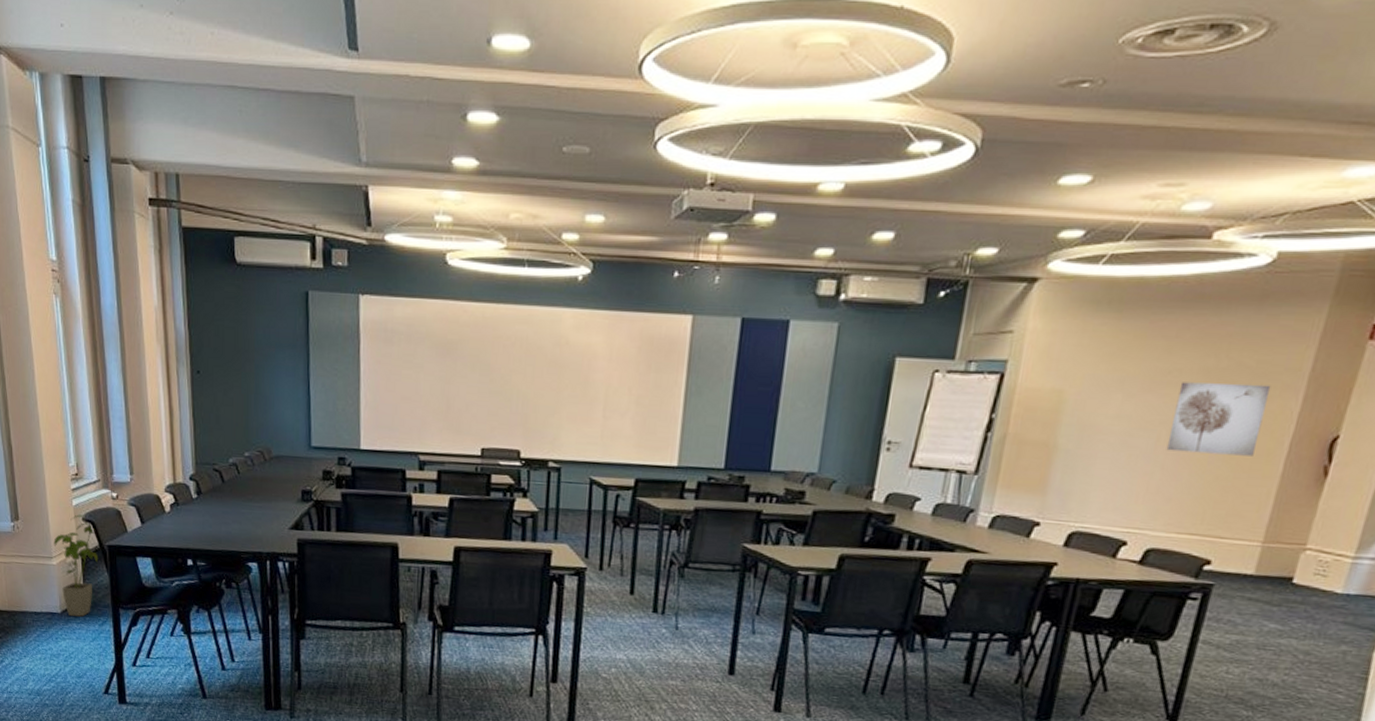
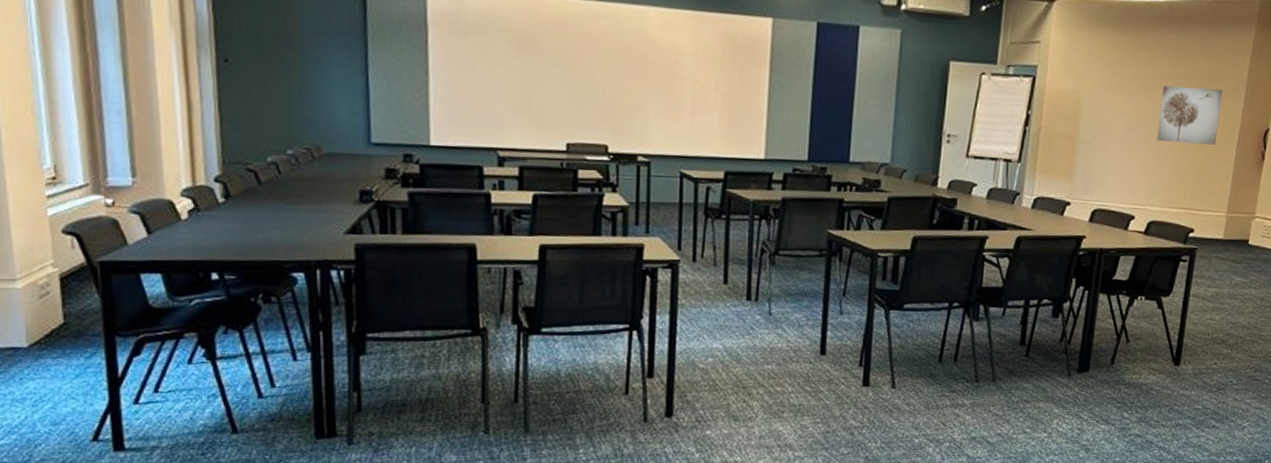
house plant: present [53,514,99,617] -> none [18,226,86,350]

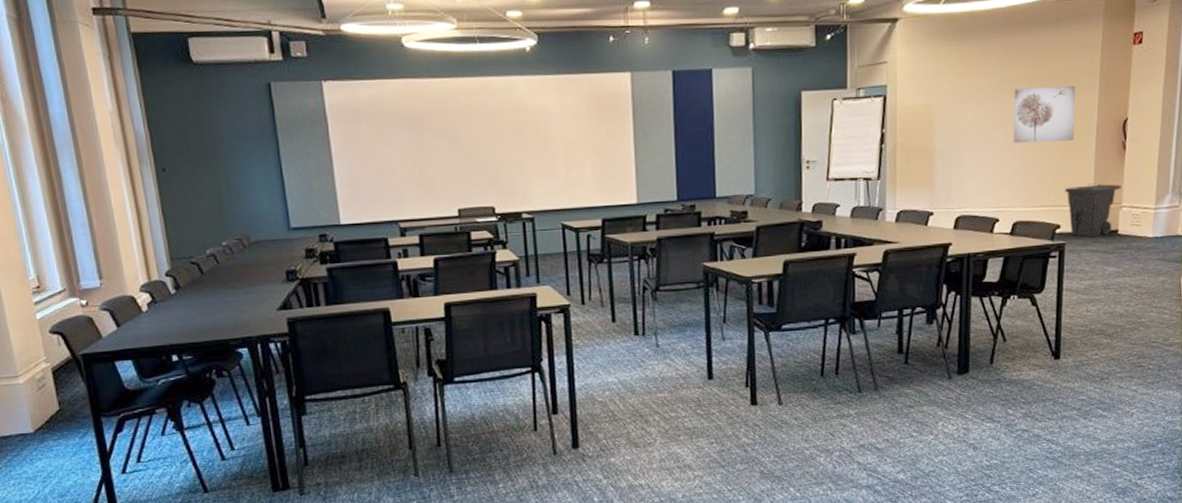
trash can: none [1201,190,1257,245] -> present [1064,183,1122,238]

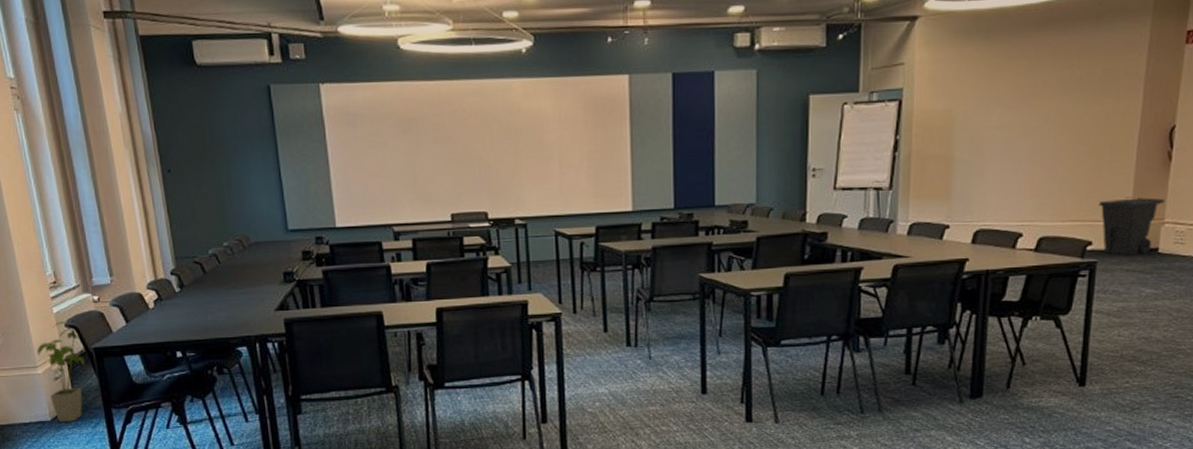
house plant: none [18,327,72,433] -> present [36,321,86,422]
wall art: present [1013,85,1076,144] -> none [1042,89,1117,152]

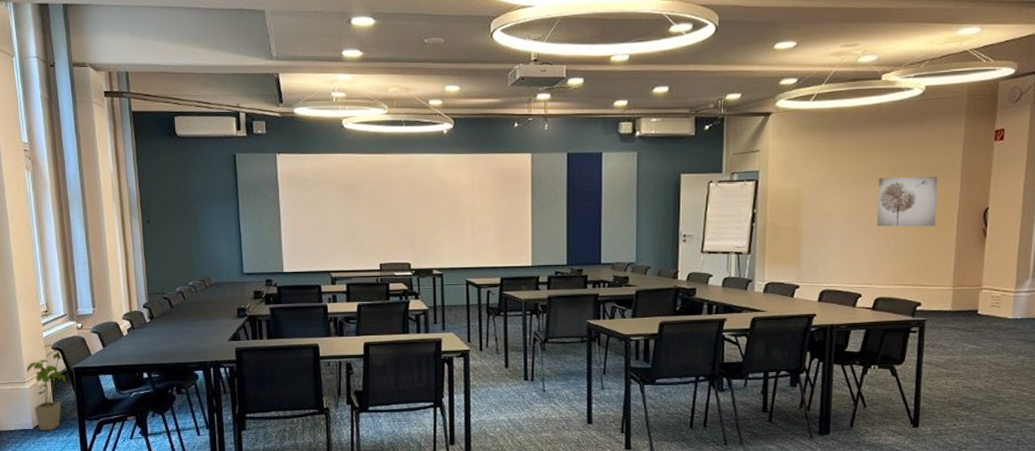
wall art: none [1042,89,1117,152] -> present [876,176,938,227]
trash can: present [1098,197,1165,256] -> none [925,266,982,316]

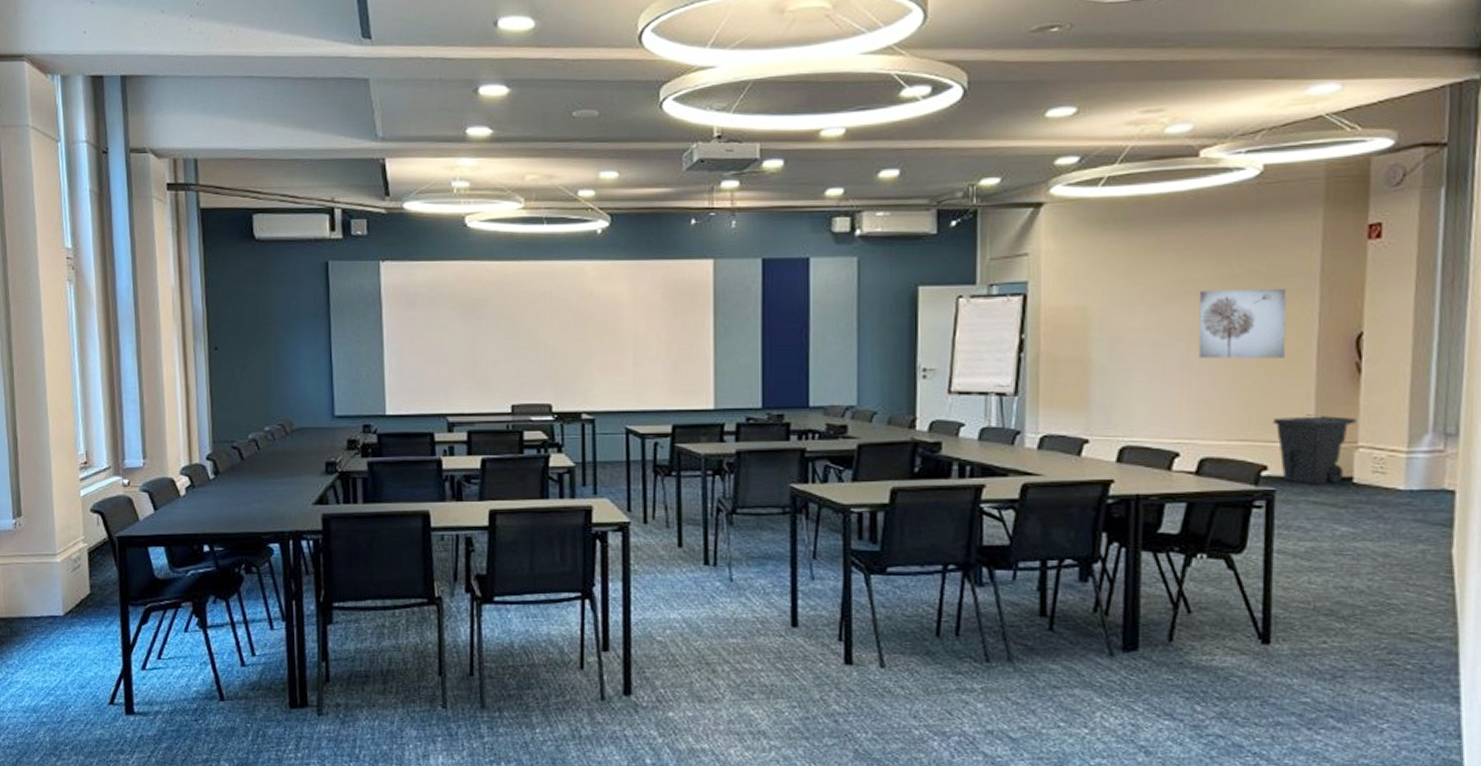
house plant: present [26,344,66,430] -> none [58,505,107,618]
trash can: none [925,266,982,316] -> present [1272,414,1357,485]

